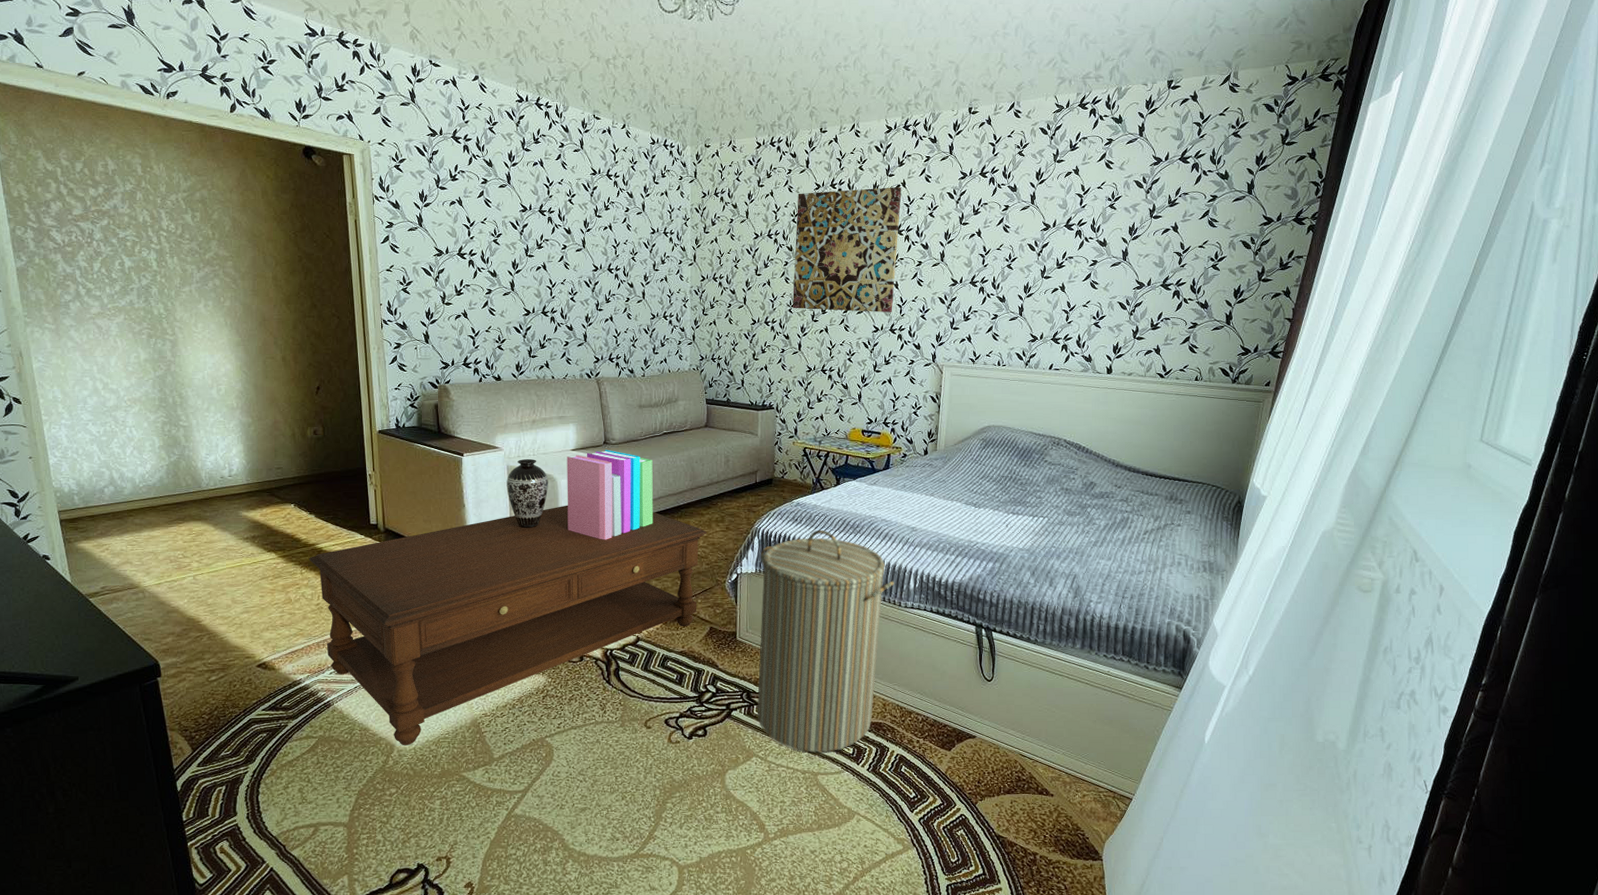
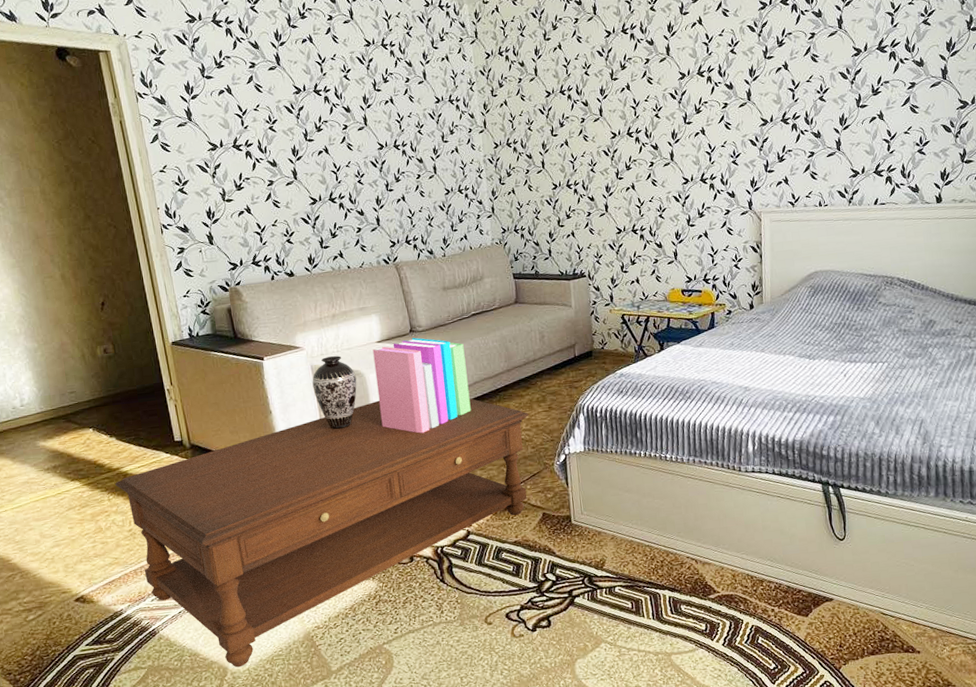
laundry hamper: present [757,529,894,753] -> none [587,399,732,633]
wall art: present [793,187,902,313] -> none [587,25,702,168]

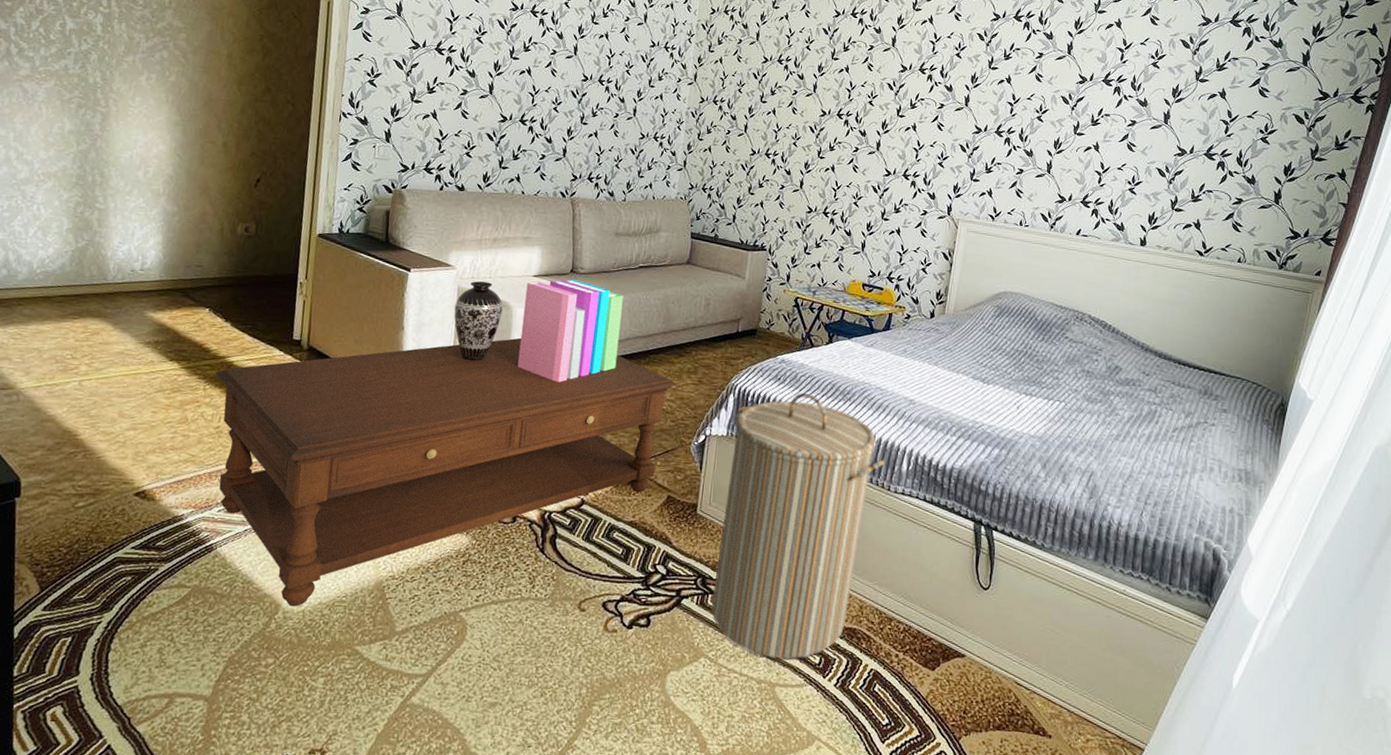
laundry hamper: none [587,399,732,633] -> present [711,392,885,660]

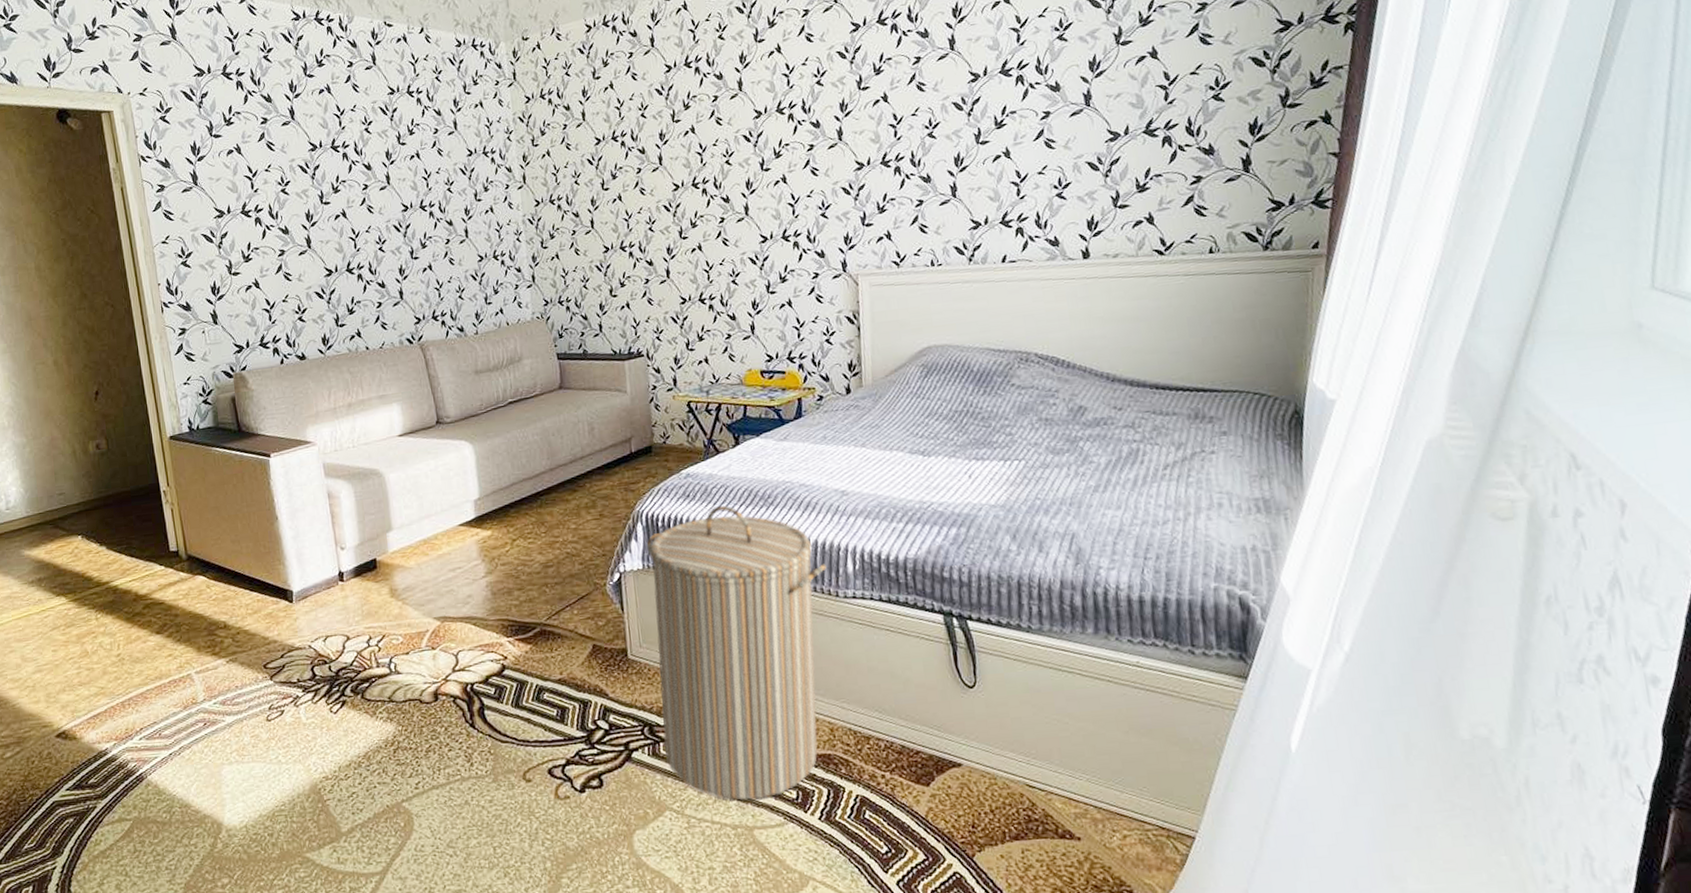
coffee table: present [216,338,676,607] -> none [104,503,576,824]
decorative vase: present [454,281,503,361] -> none [324,452,375,540]
books: present [517,278,624,383] -> none [393,430,507,545]

